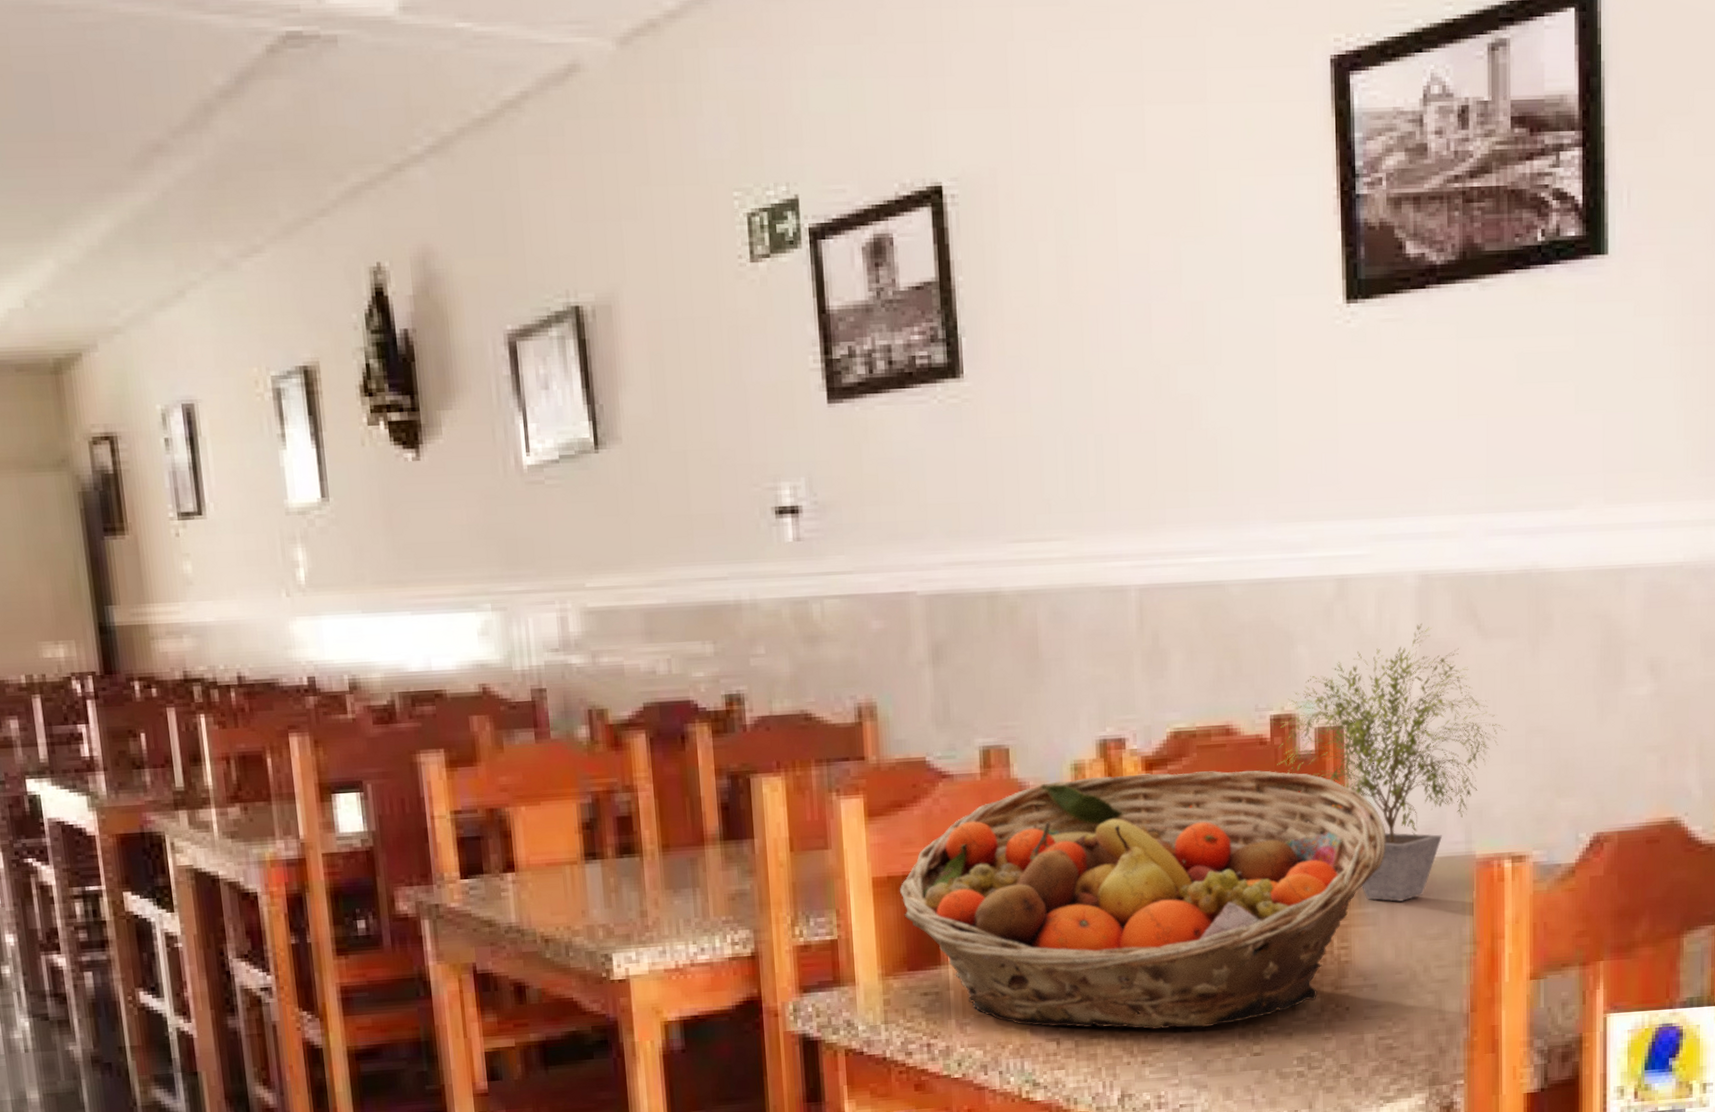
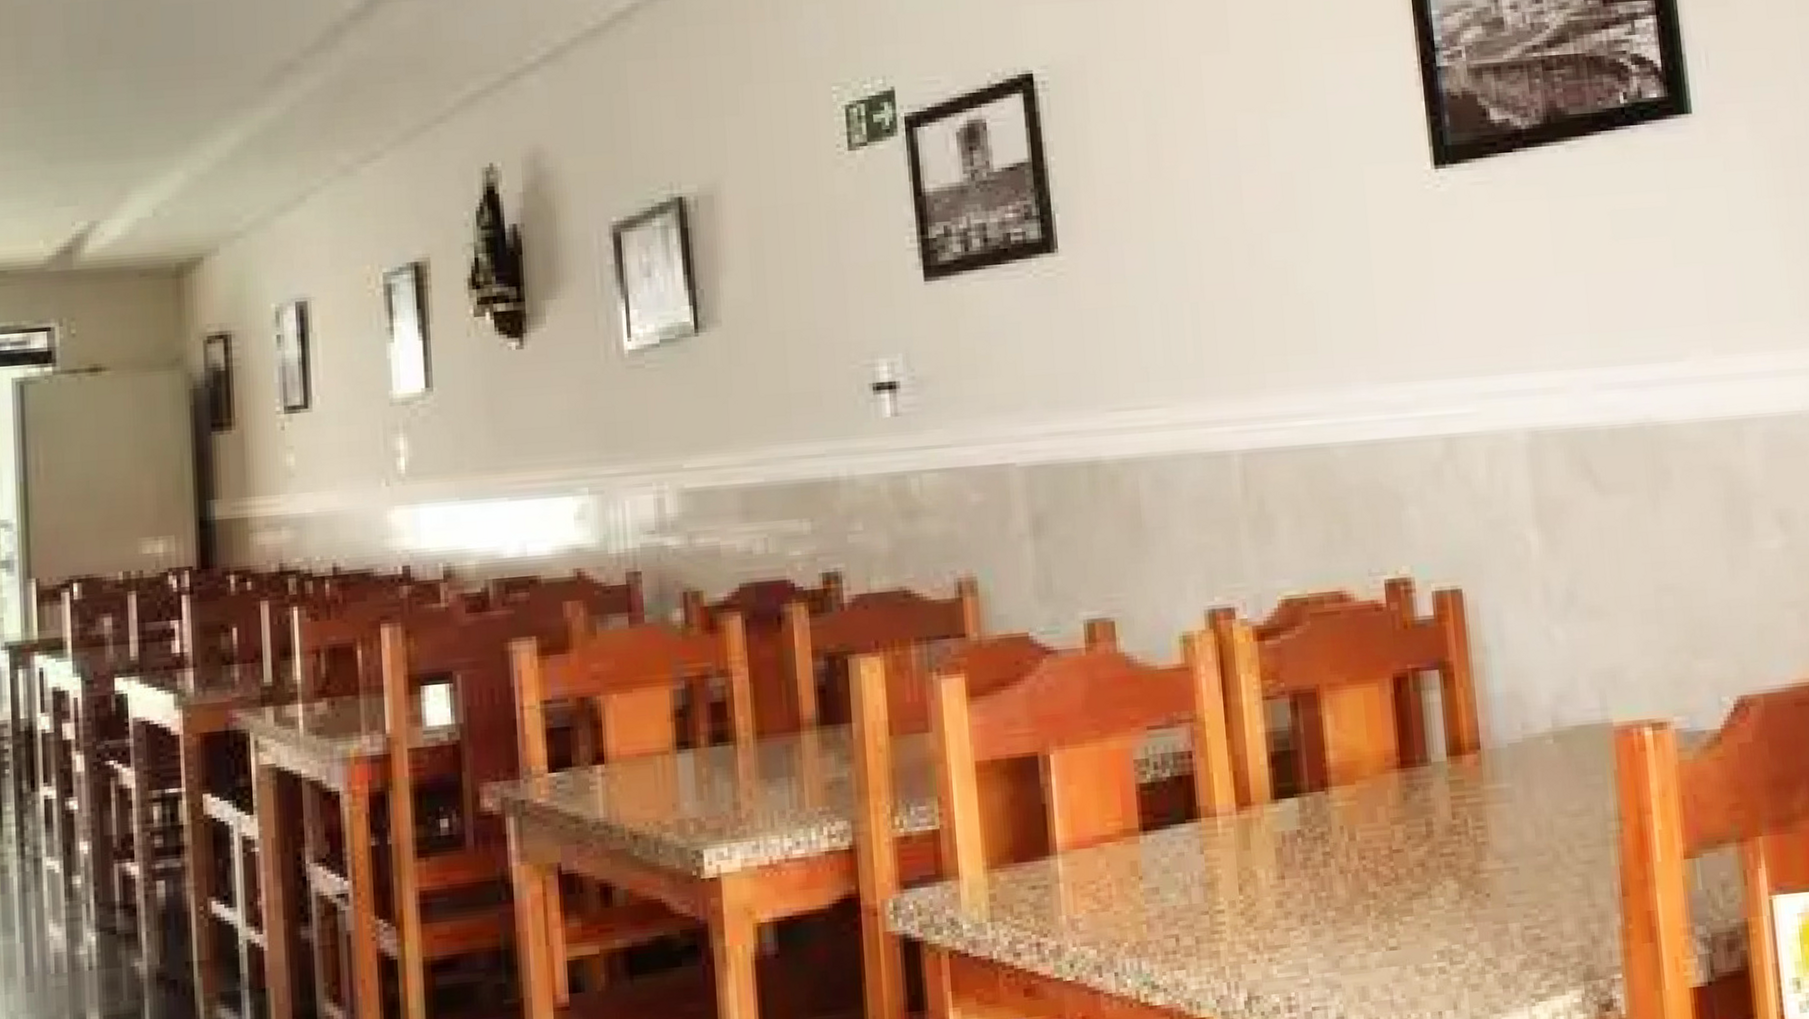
fruit basket: present [899,770,1386,1029] -> none [1003,638,1516,923]
potted plant: present [1269,623,1506,902] -> none [1384,480,1634,776]

